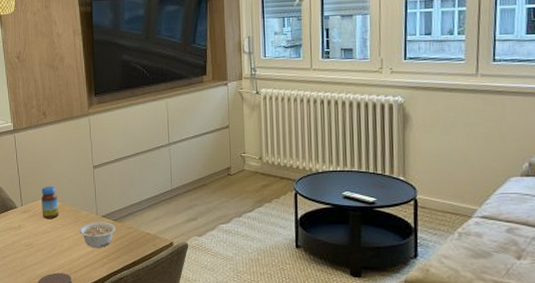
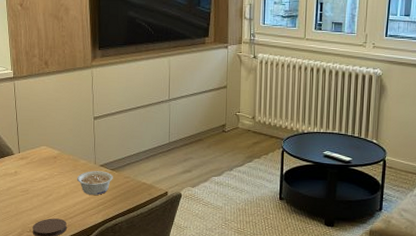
jar: present [41,186,59,220] -> none [39,134,57,167]

